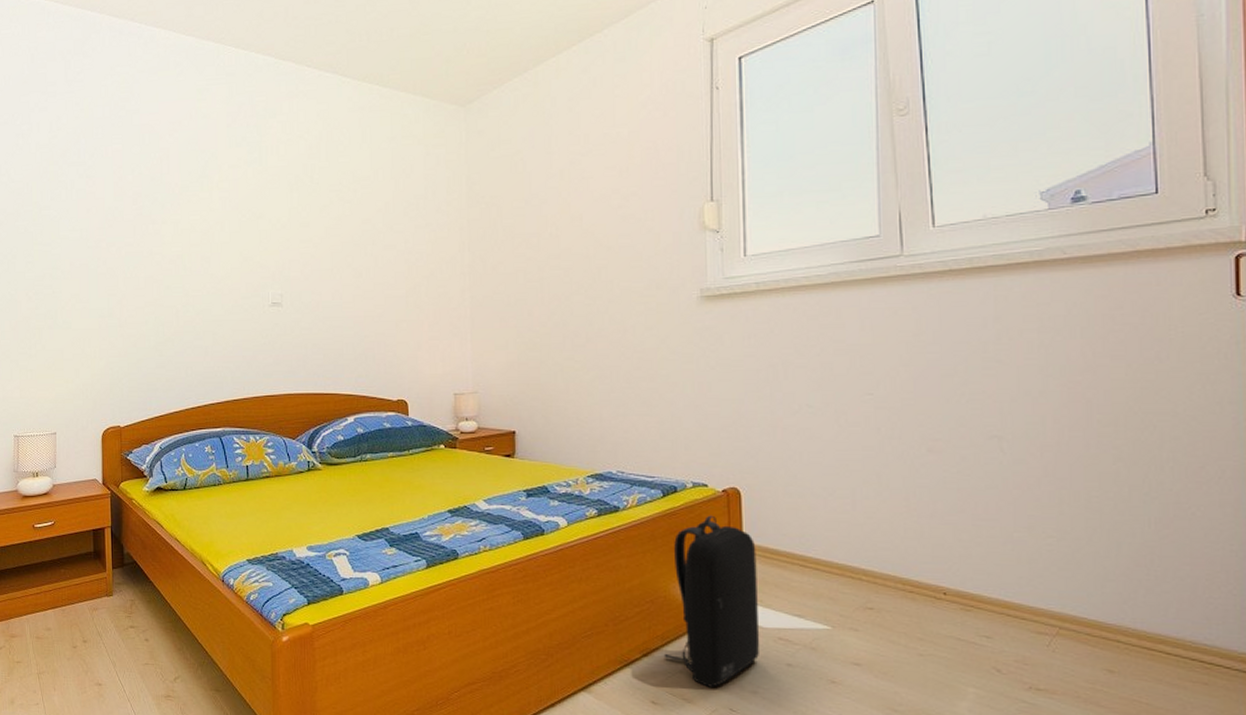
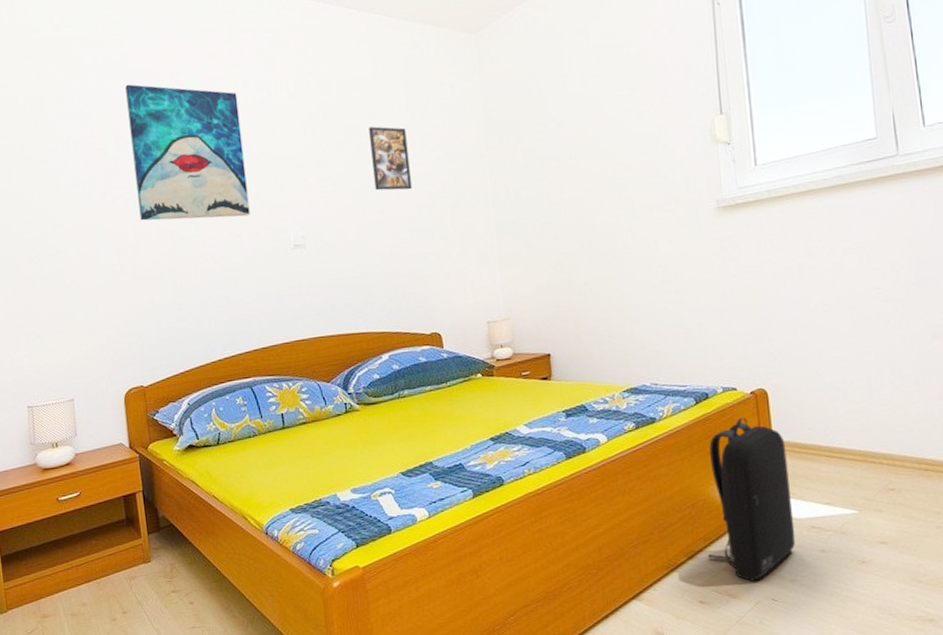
wall art: none [128,138,233,272] -> present [125,84,250,221]
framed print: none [353,192,390,257] -> present [369,126,412,191]

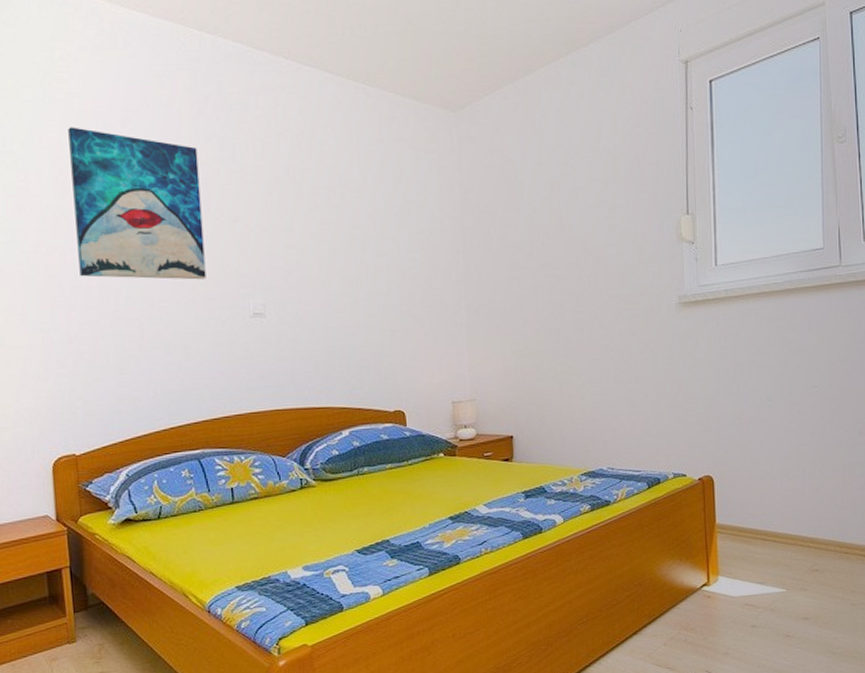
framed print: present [369,126,412,191] -> none [340,197,382,265]
backpack: present [707,417,795,581] -> none [650,501,730,655]

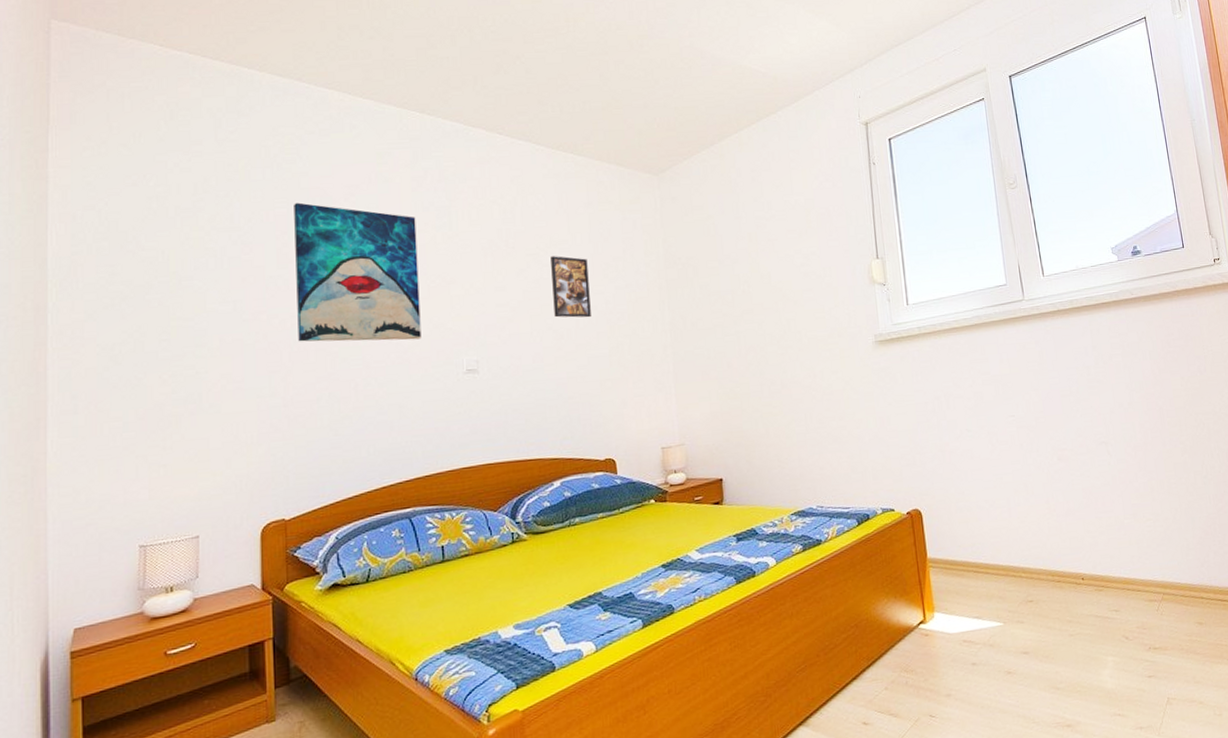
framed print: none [340,197,382,265] -> present [551,256,591,318]

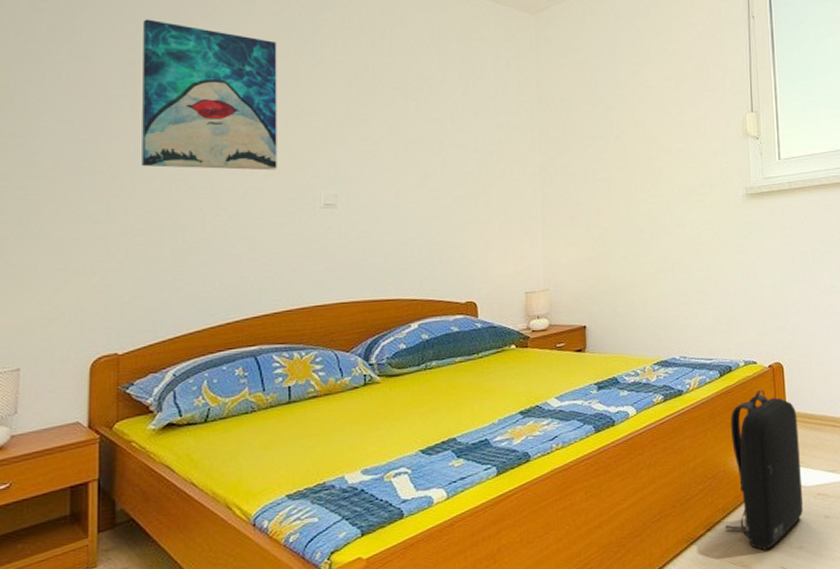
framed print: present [551,256,591,318] -> none [419,91,459,157]
backpack: none [870,536,949,699] -> present [725,389,803,550]

